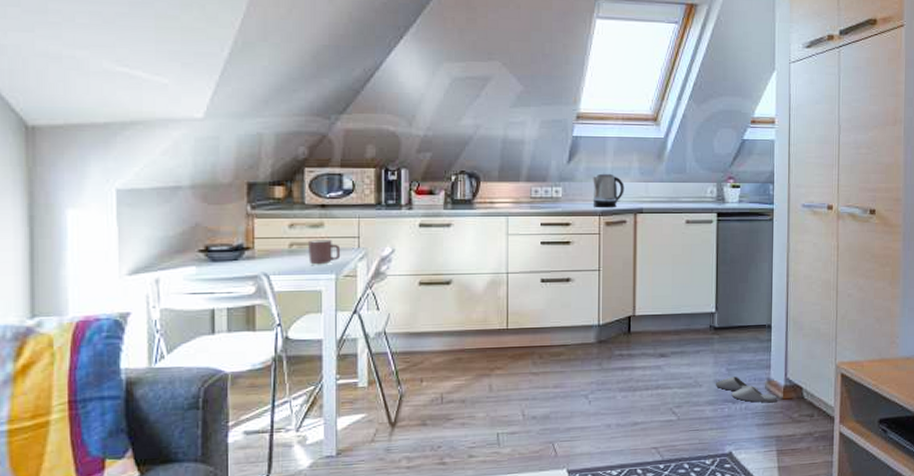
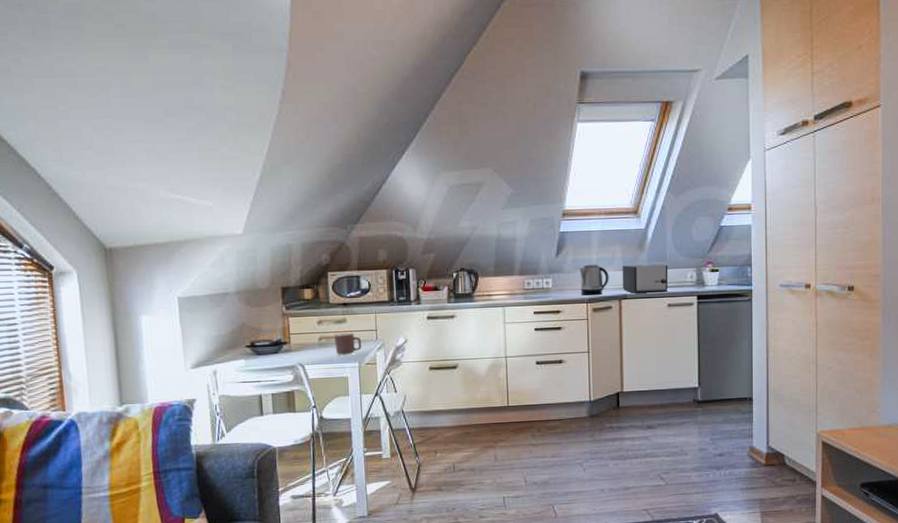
toaster: none [638,176,688,208] -> present [622,264,668,294]
slippers: present [715,376,777,403] -> none [700,445,760,469]

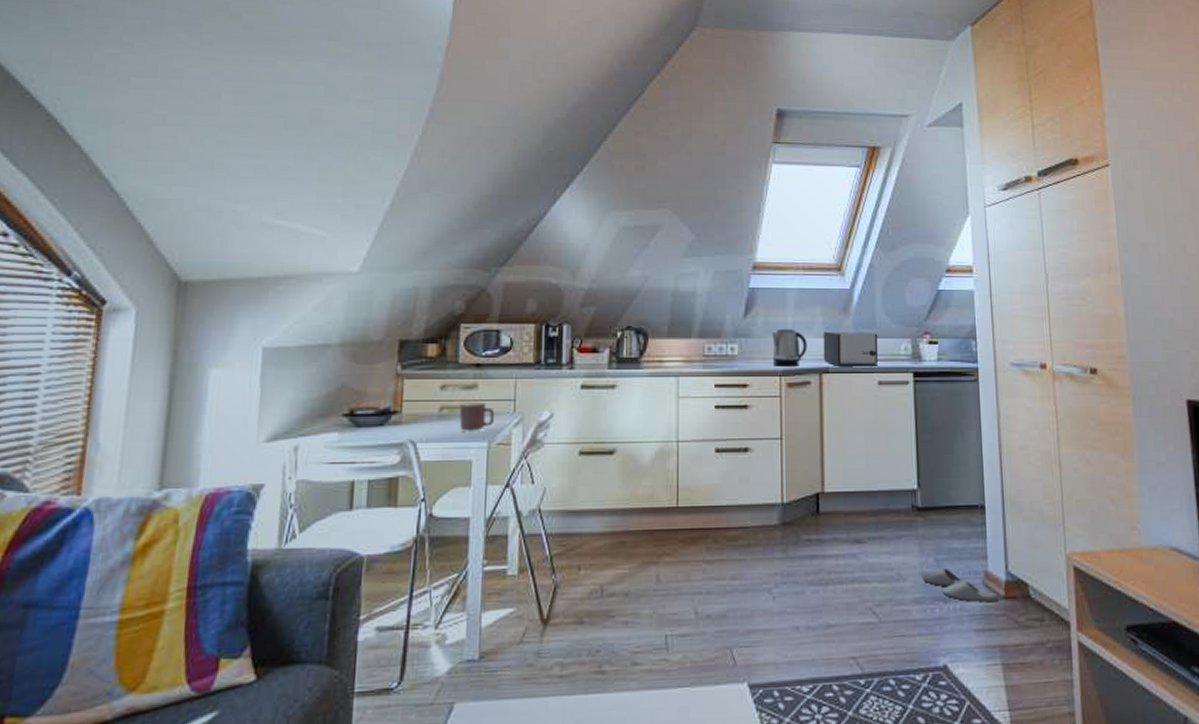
slippers: none [700,445,760,469] -> present [922,568,998,603]

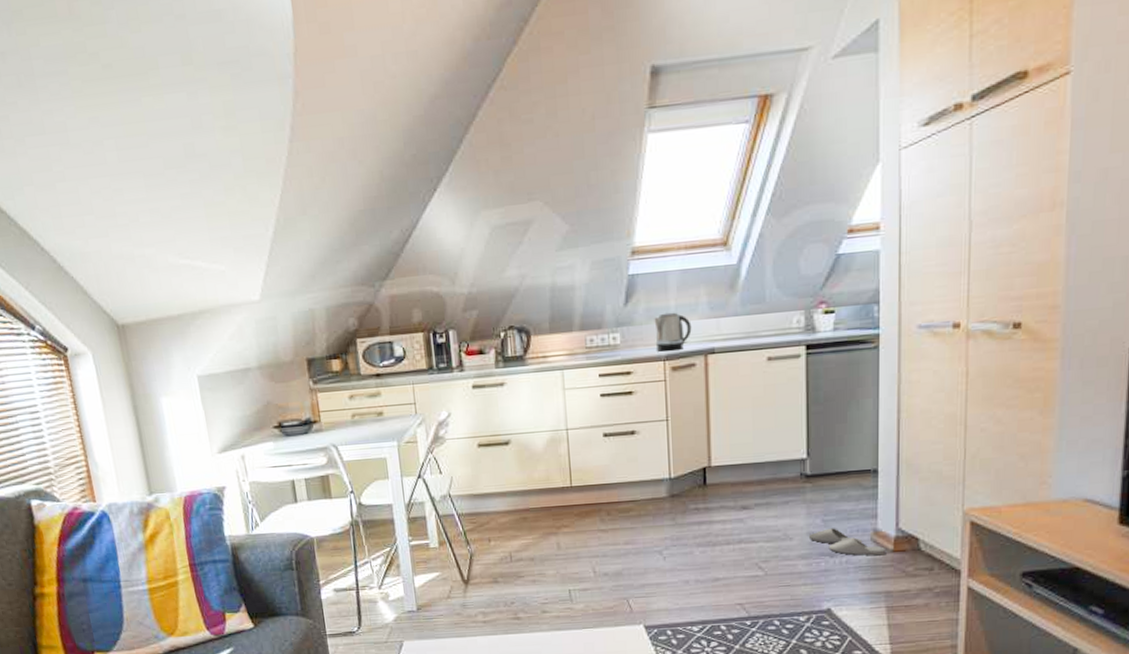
mug: present [459,403,495,433] -> none [368,408,400,435]
toaster: present [823,331,879,368] -> none [708,307,768,347]

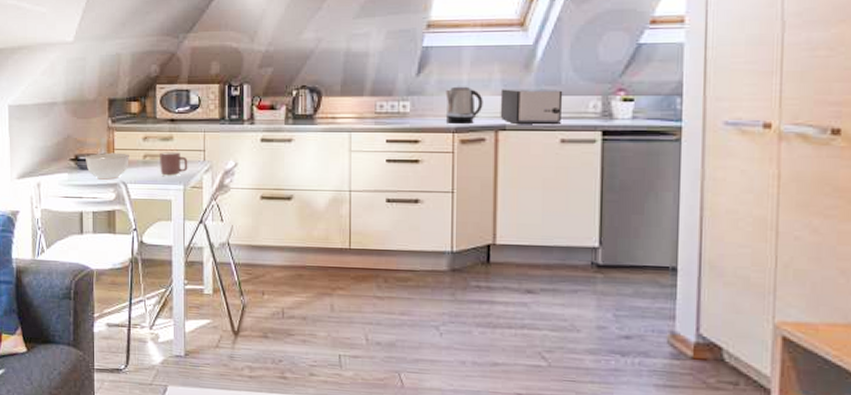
bowl: none [289,414,337,445] -> present [85,152,129,180]
mug: none [368,408,400,435] -> present [160,152,188,177]
toaster: none [708,307,768,347] -> present [500,89,563,125]
slippers: present [808,528,886,556] -> none [597,324,685,362]

